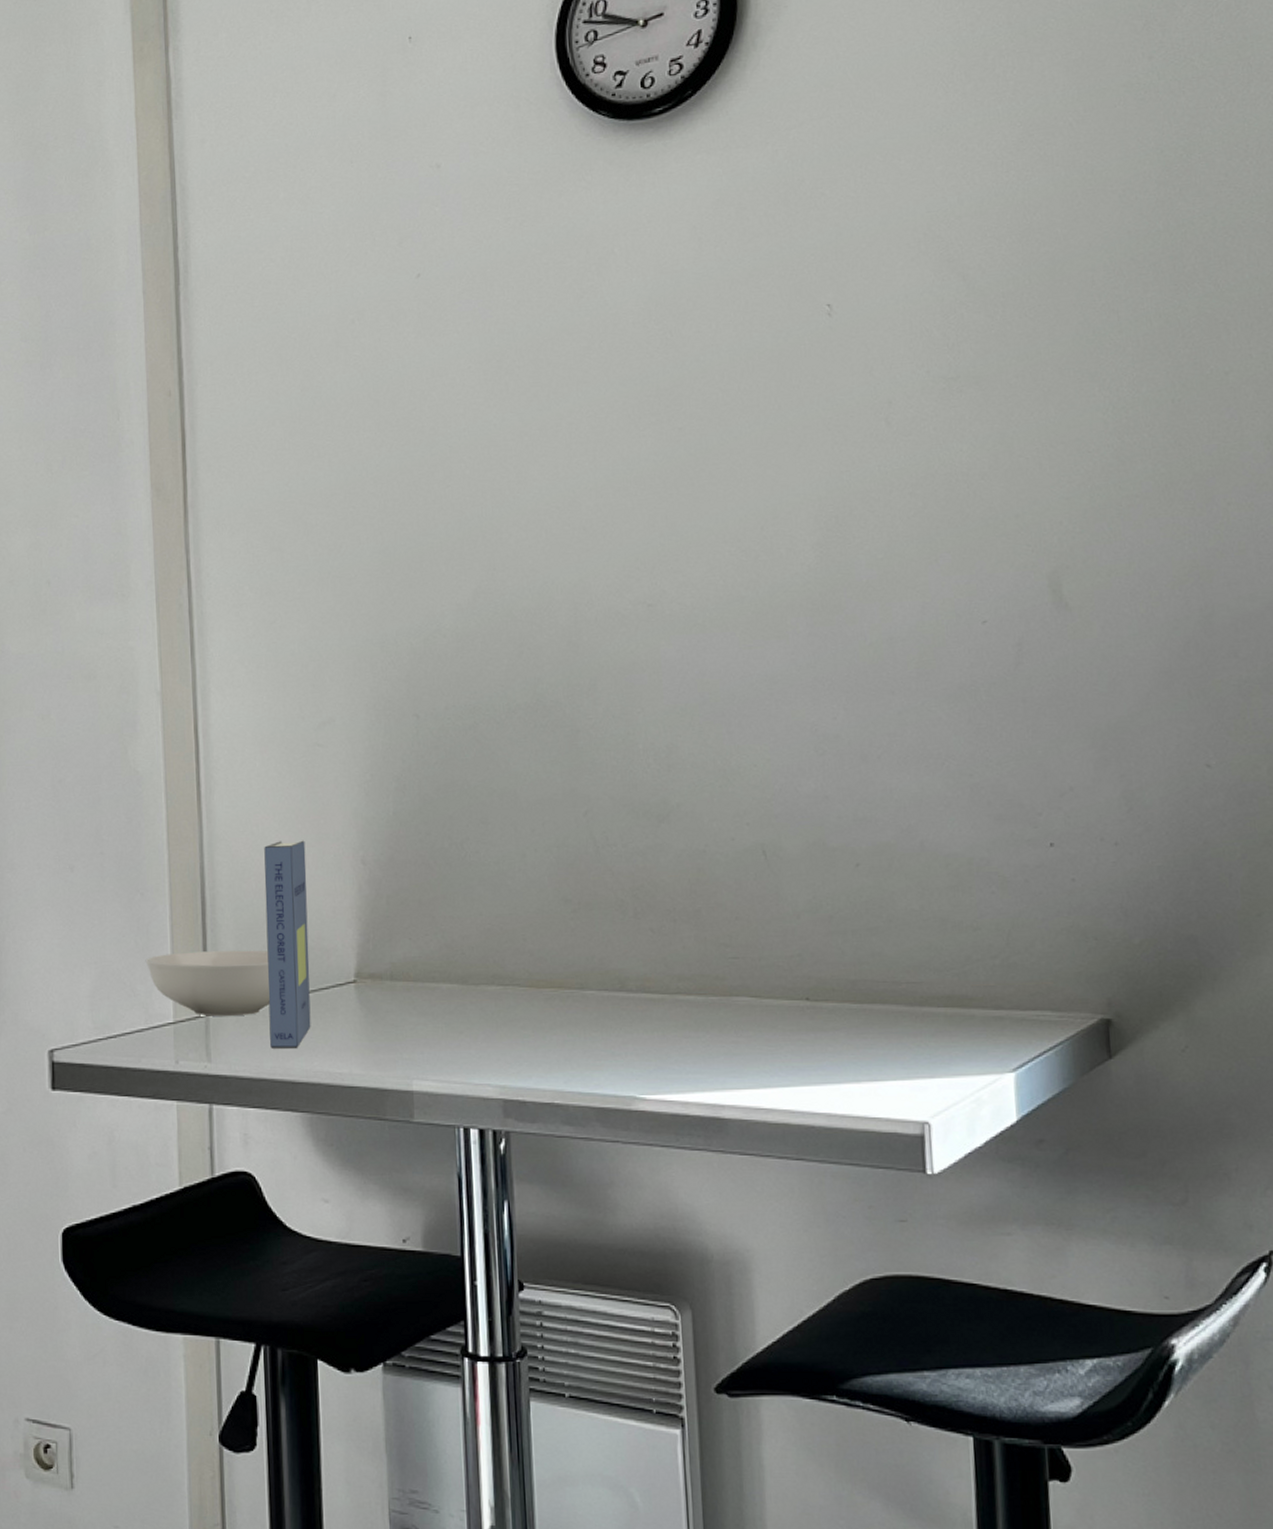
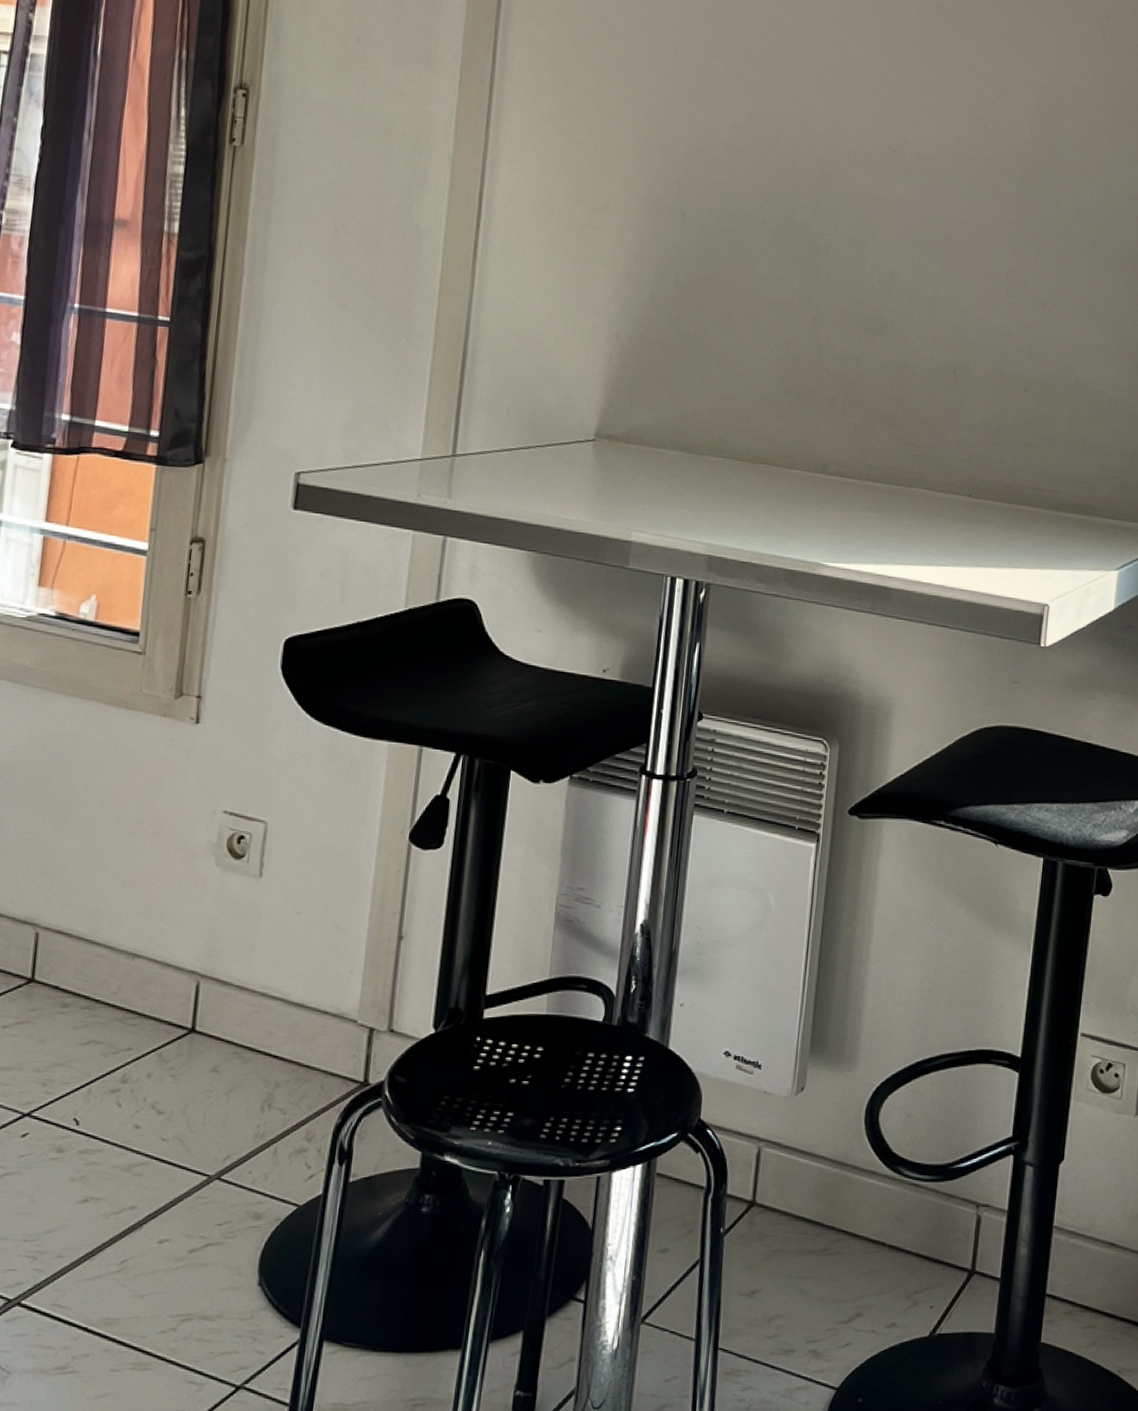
bowl: present [145,950,270,1016] -> none [401,396,519,460]
book: present [264,840,311,1049] -> none [508,307,567,495]

